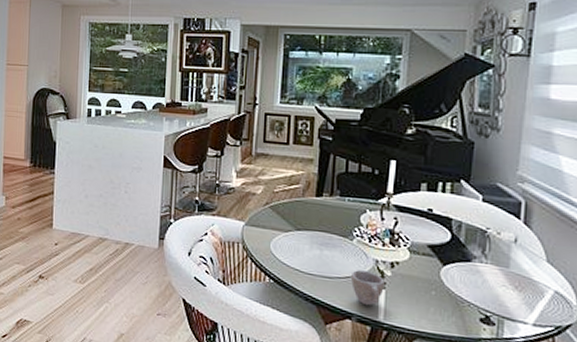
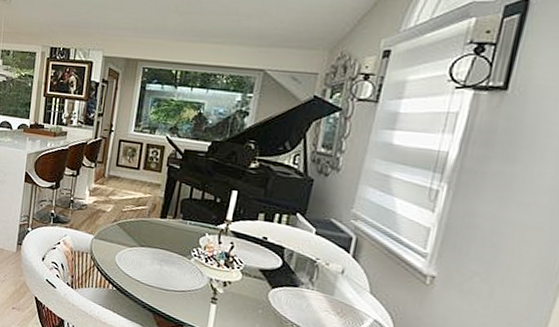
cup: present [351,270,385,306] -> none [186,285,217,318]

